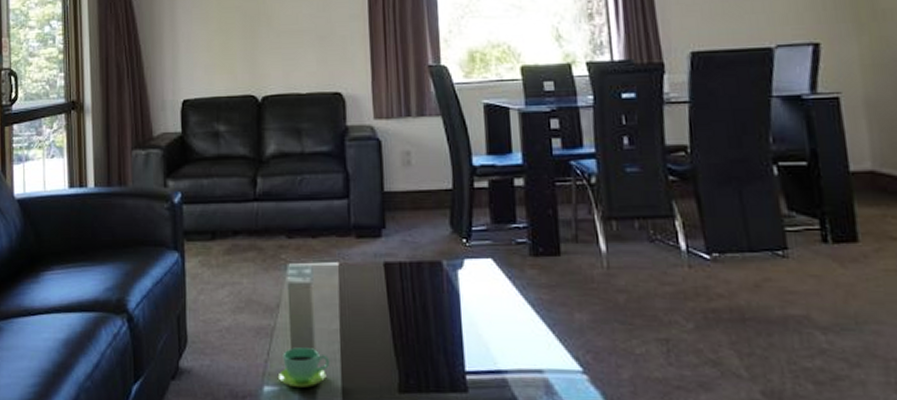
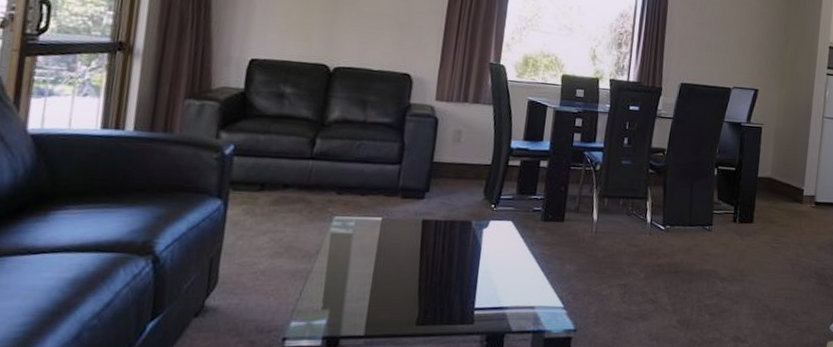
cup: present [277,347,330,389] -> none [306,288,360,323]

